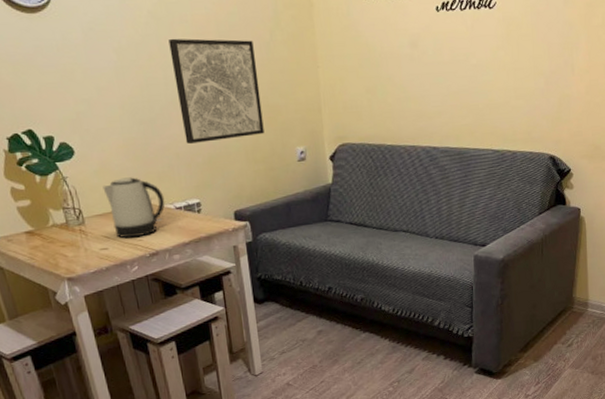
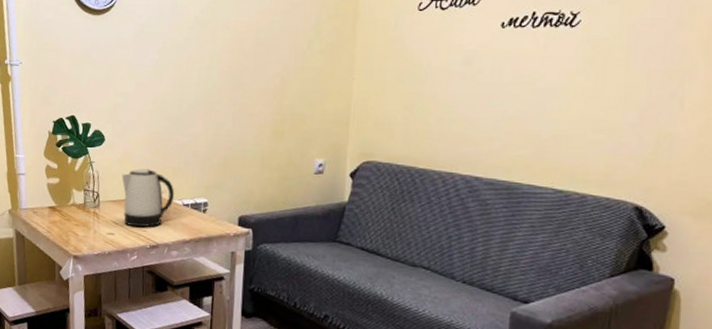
wall art: present [168,38,265,145] -> none [205,42,289,145]

